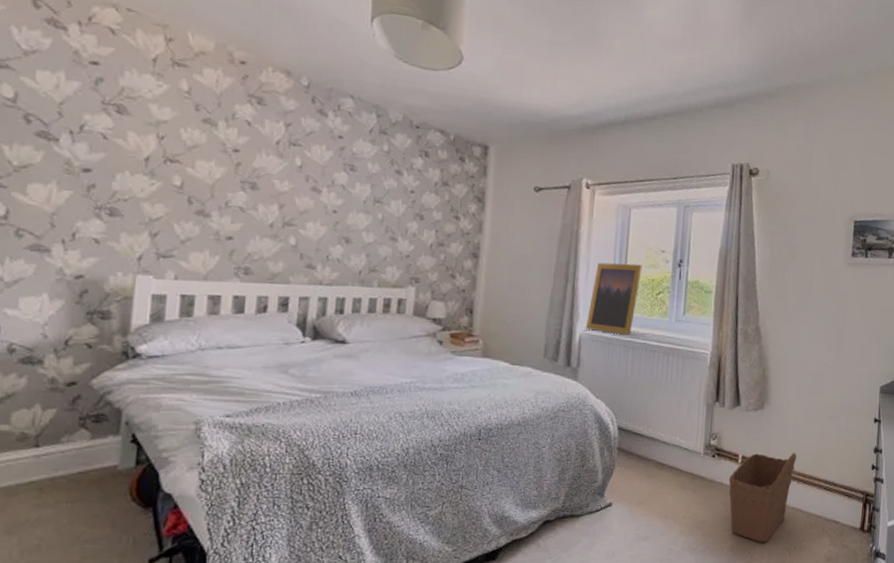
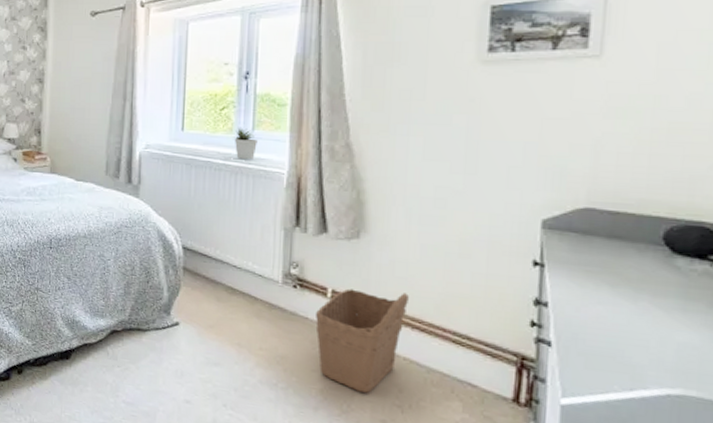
picture frame: present [586,262,642,335] -> none [146,79,203,153]
potted plant: none [666,311,687,342] -> present [232,127,257,160]

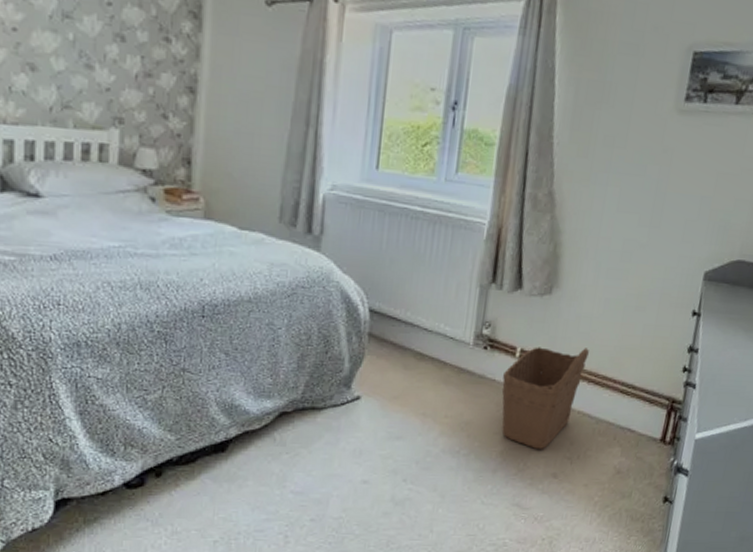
potted plant: present [232,127,257,160] -> none [433,167,460,208]

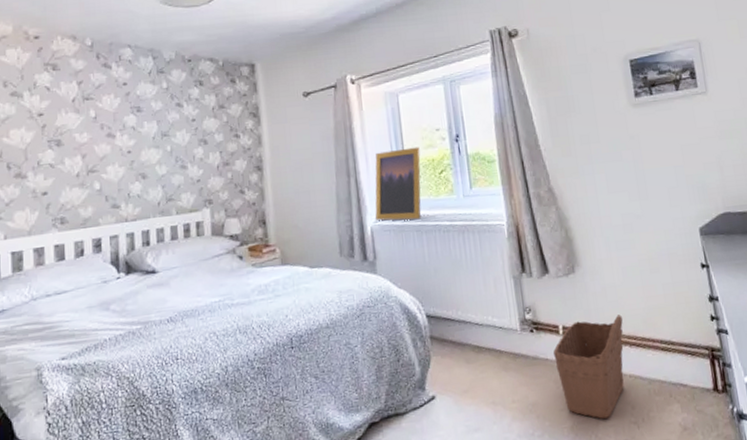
picture frame: none [332,102,405,198] -> present [375,147,421,221]

